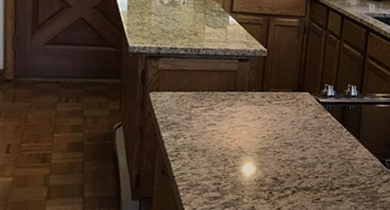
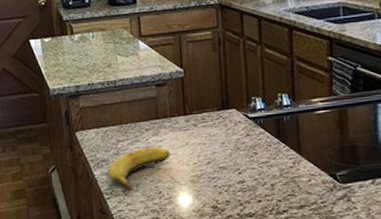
banana: none [176,116,242,157] -> present [108,147,171,192]

